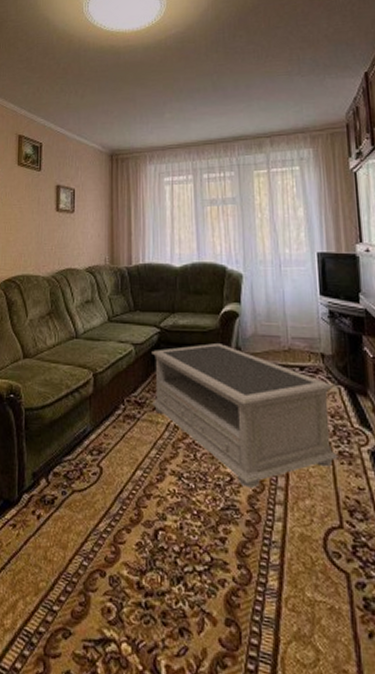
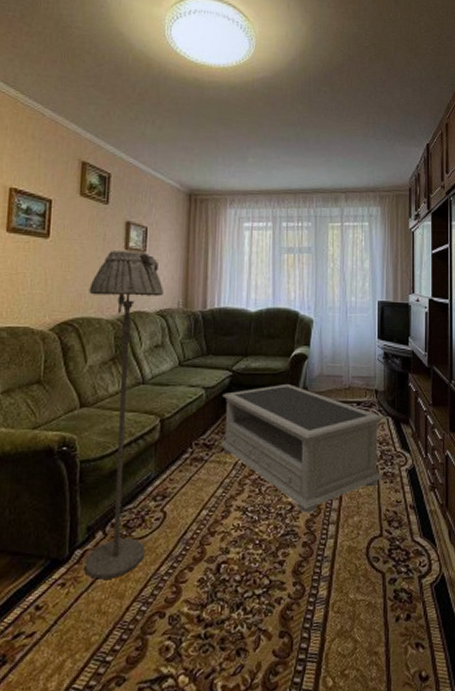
floor lamp: none [28,212,91,527] -> present [84,251,163,580]

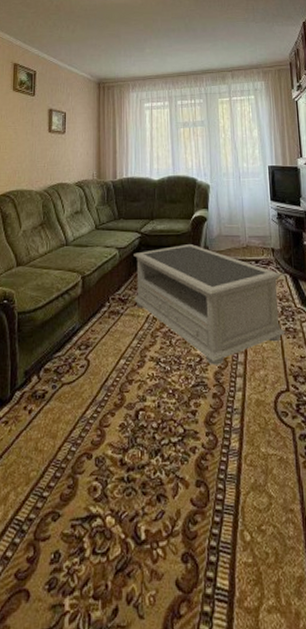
floor lamp: present [84,251,163,580] -> none [22,133,80,420]

